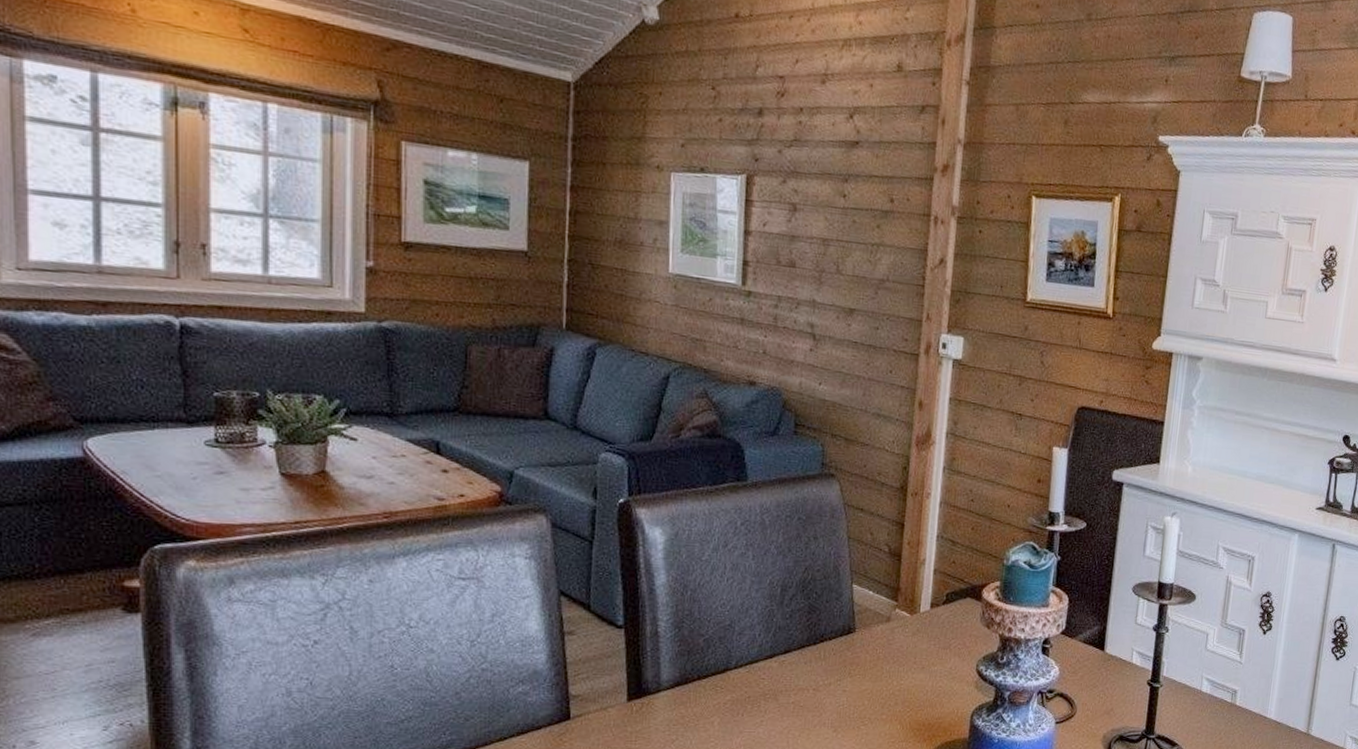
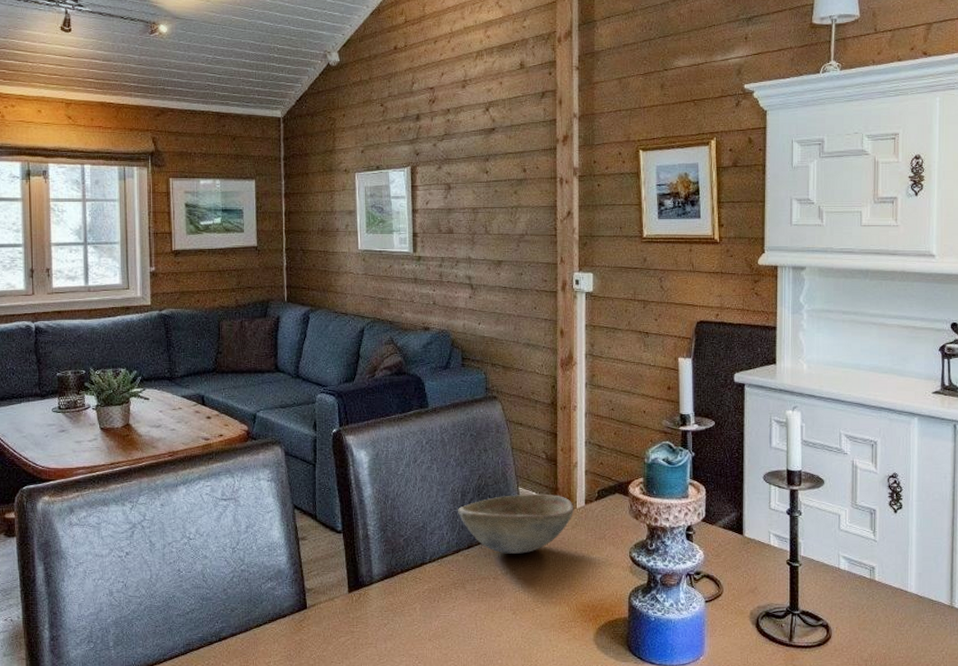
bowl: none [775,593,918,662] -> present [458,494,574,554]

